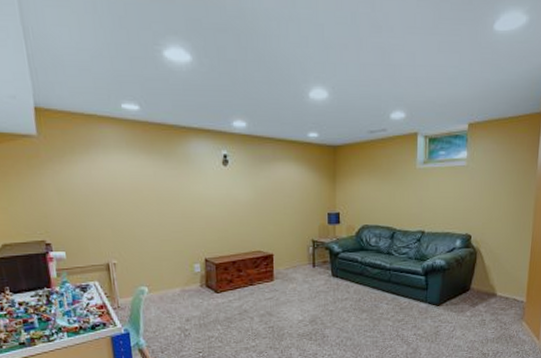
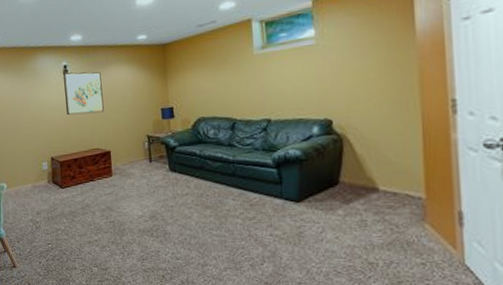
wall art: none [223,163,268,213] -> present [63,71,104,116]

